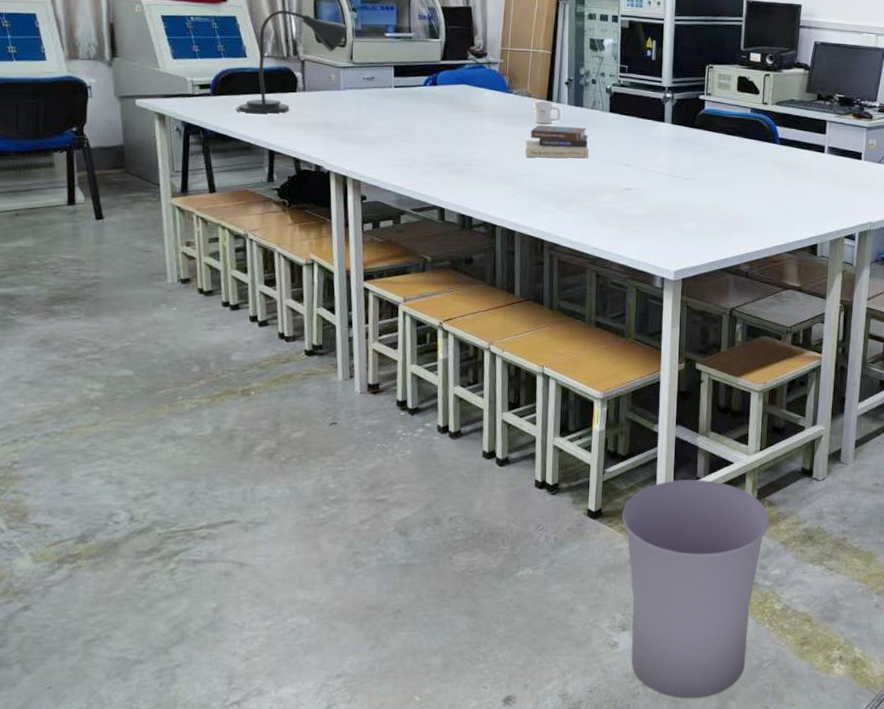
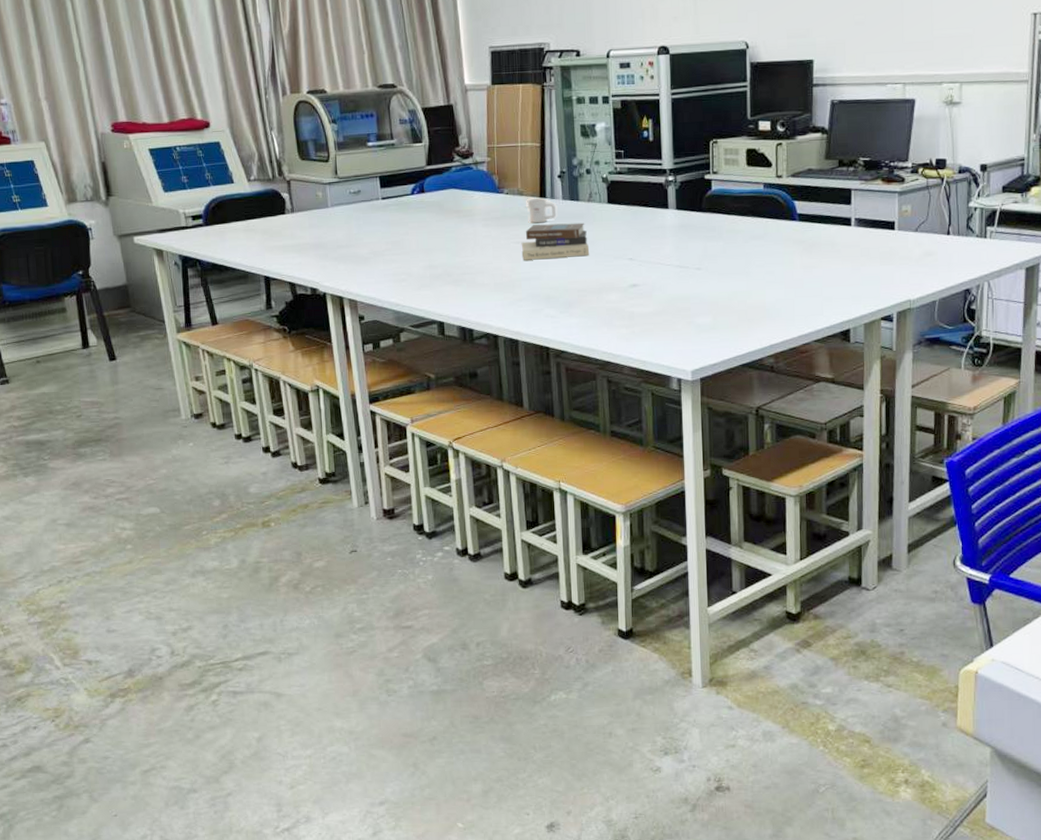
desk lamp: present [235,9,348,114] -> none [228,129,330,240]
waste bin: present [622,480,769,699] -> none [655,594,816,825]

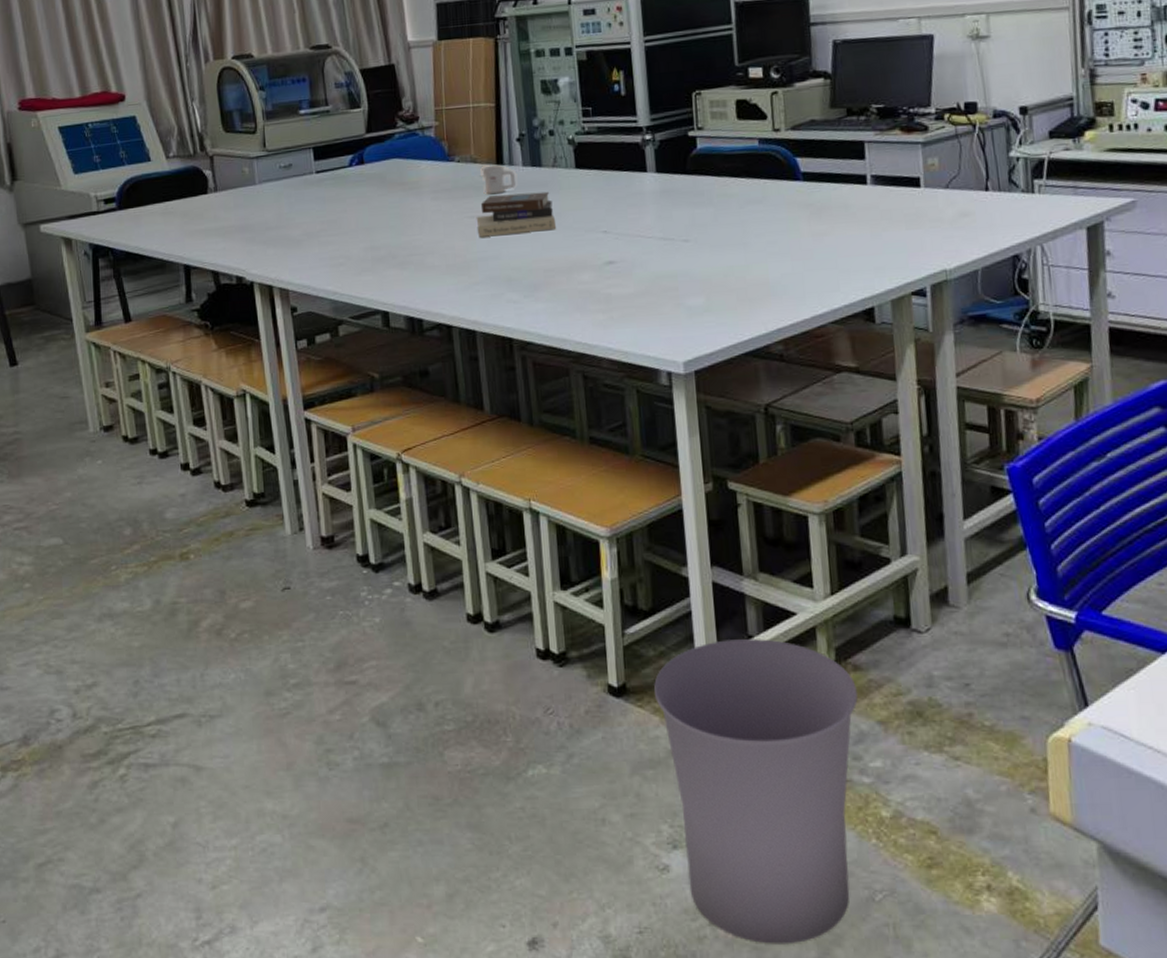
waste bin: none [655,594,816,825] -> present [654,639,858,944]

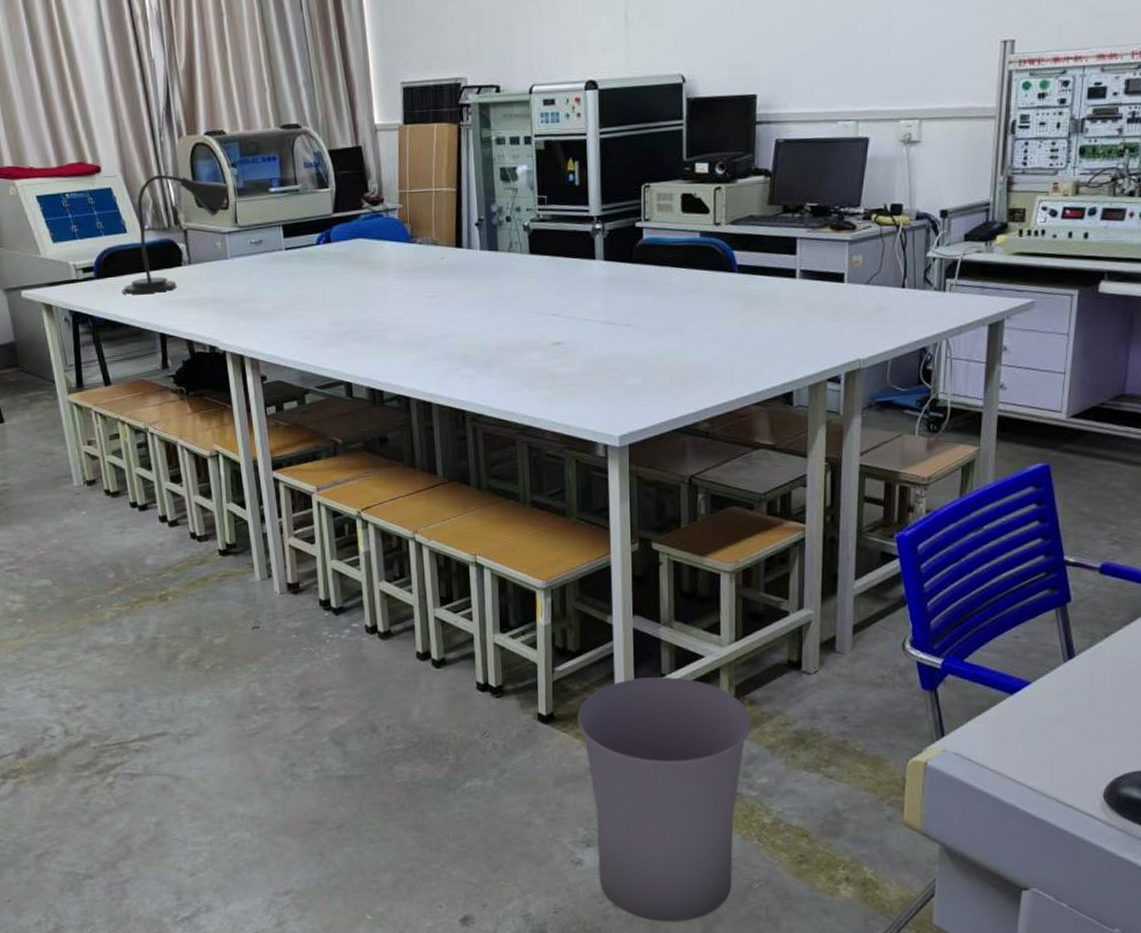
desk lamp: none [144,100,257,225] -> present [121,174,229,294]
books: present [476,191,557,238] -> none [435,275,510,316]
mug: present [482,165,515,195] -> none [442,248,473,276]

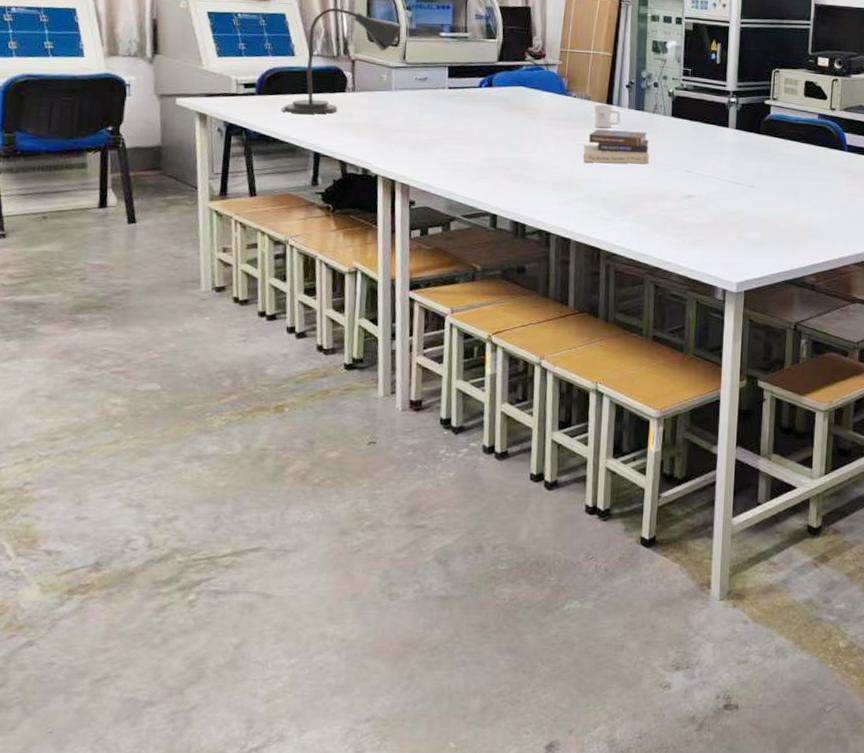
books: none [435,275,510,316] -> present [583,129,650,164]
mug: none [442,248,473,276] -> present [594,104,621,129]
waste bin: present [578,677,751,922] -> none [678,505,834,746]

